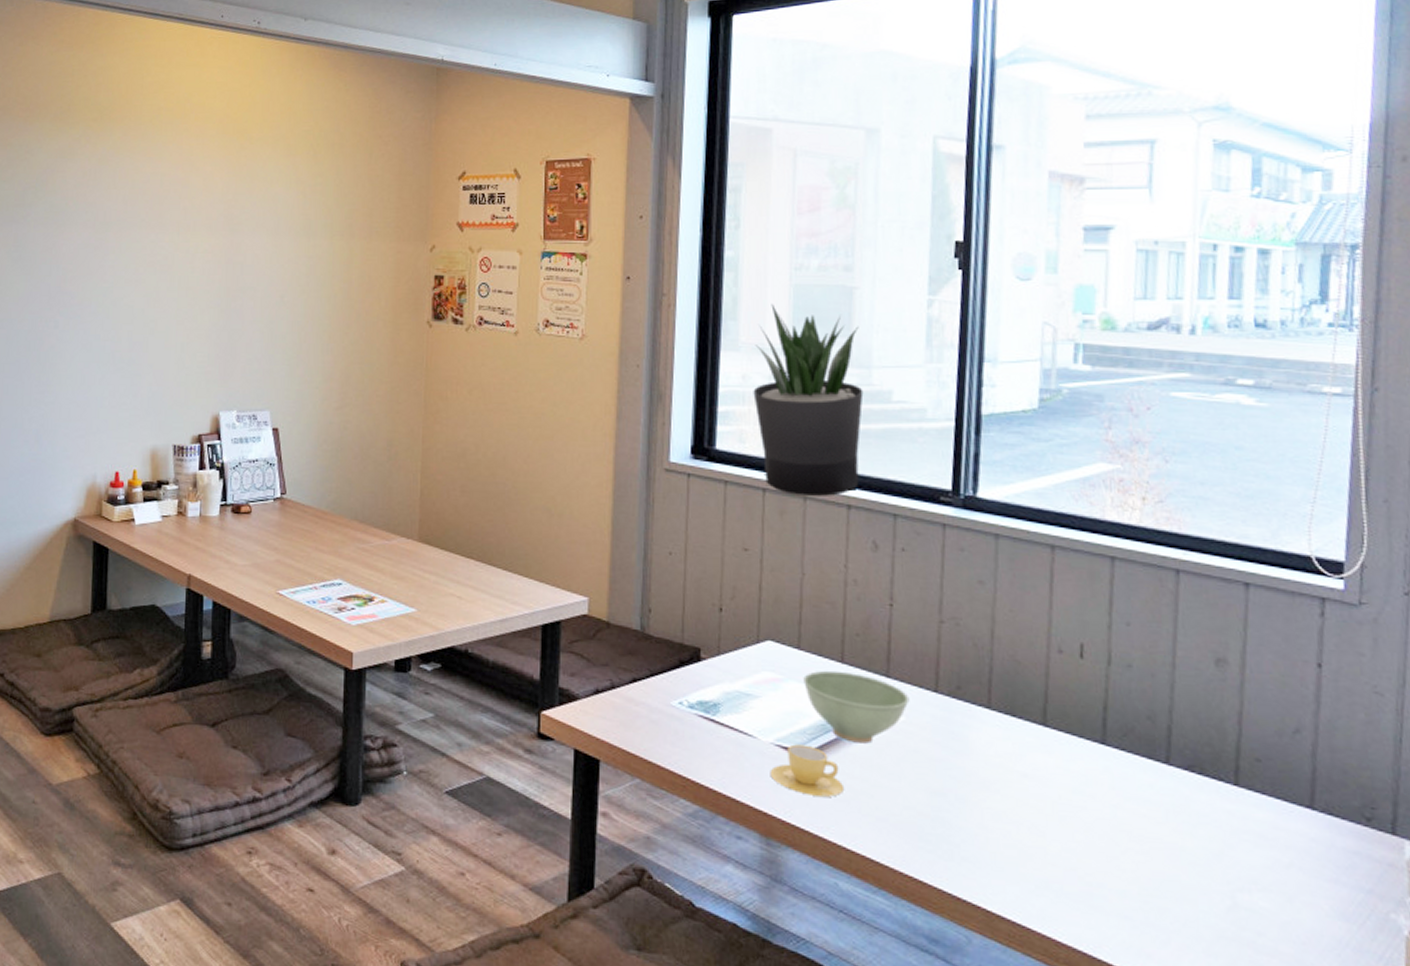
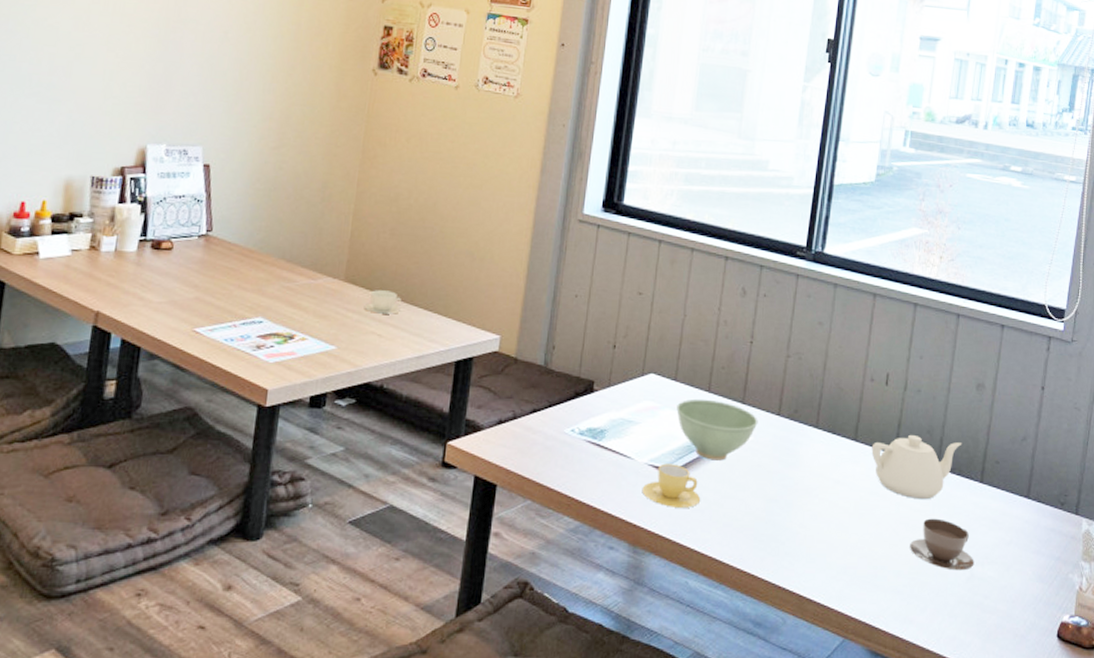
teacup: none [440,550,480,575] -> present [364,290,402,314]
planter: present [753,304,864,497] -> none [659,79,749,249]
teapot: none [1068,720,1202,802] -> present [871,434,962,499]
teacup: none [1137,827,1237,898] -> present [910,518,974,571]

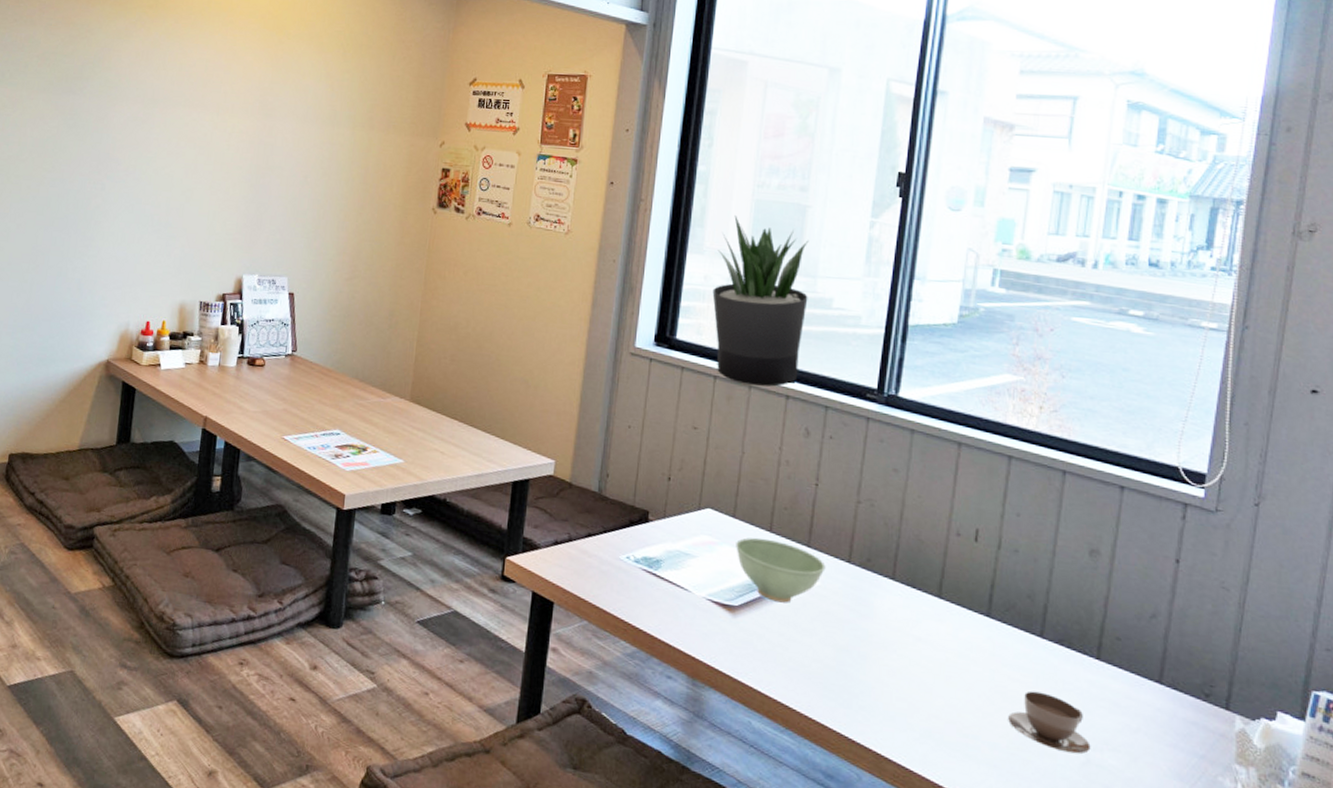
teacup: present [364,290,402,314] -> none [427,411,463,434]
cup: present [642,463,701,508] -> none [700,599,764,647]
planter: none [659,79,749,249] -> present [712,215,809,387]
teapot: present [871,434,962,499] -> none [959,597,1072,670]

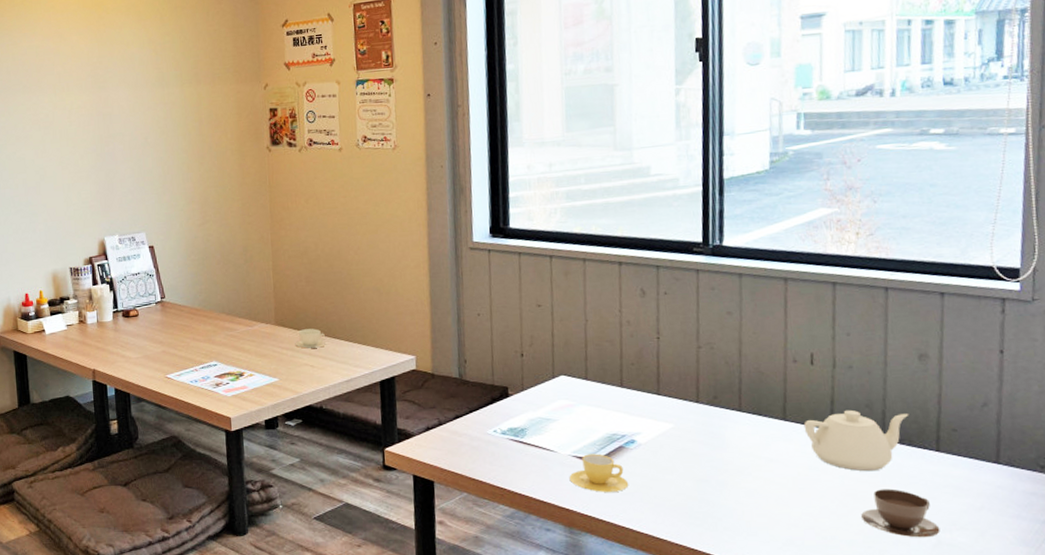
teacup: none [427,411,463,434] -> present [295,328,326,349]
cup: none [700,599,764,647] -> present [569,454,629,492]
planter: present [712,215,809,387] -> none [536,105,627,259]
bowl: present [736,537,826,603] -> none [591,393,677,448]
teapot: none [959,597,1072,670] -> present [803,409,909,471]

